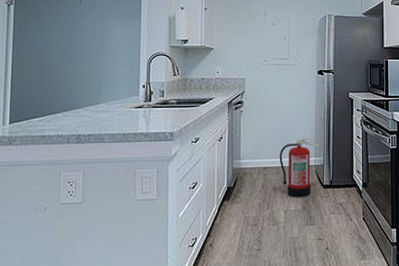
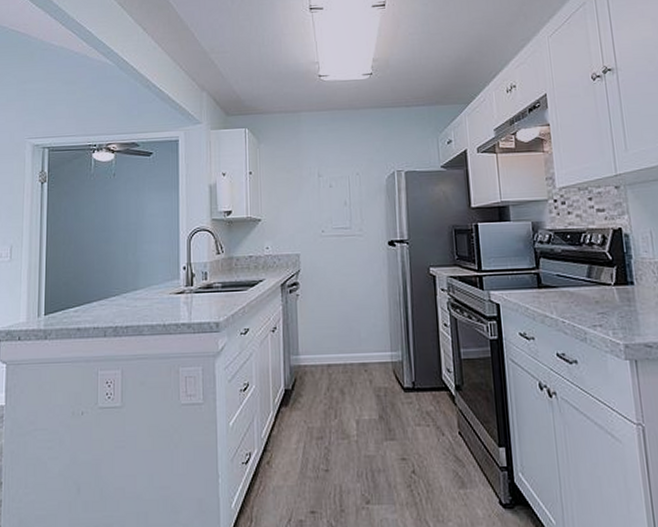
fire extinguisher: present [279,136,319,197] -> none [346,324,396,403]

